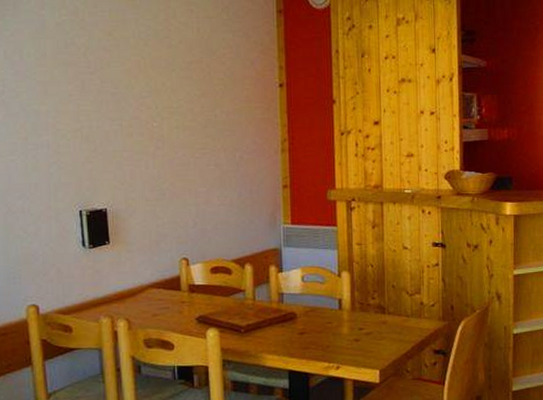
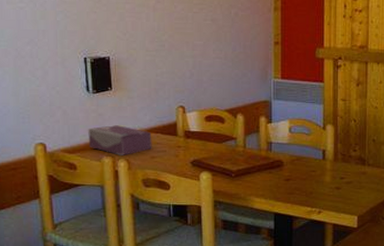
tissue box: none [84,282,154,315] -> present [88,125,152,155]

